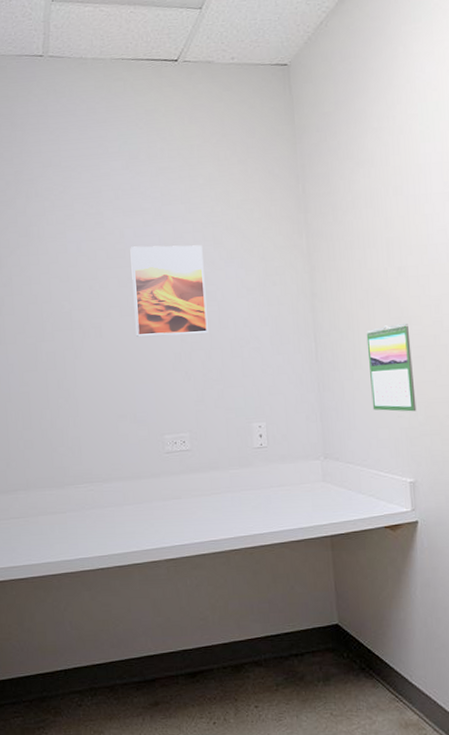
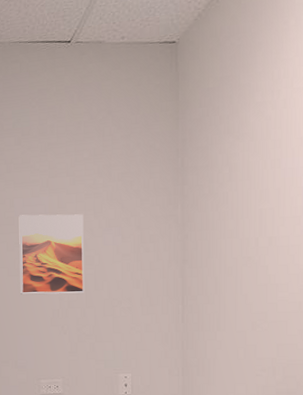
calendar: present [366,323,417,412] -> none [232,289,275,371]

